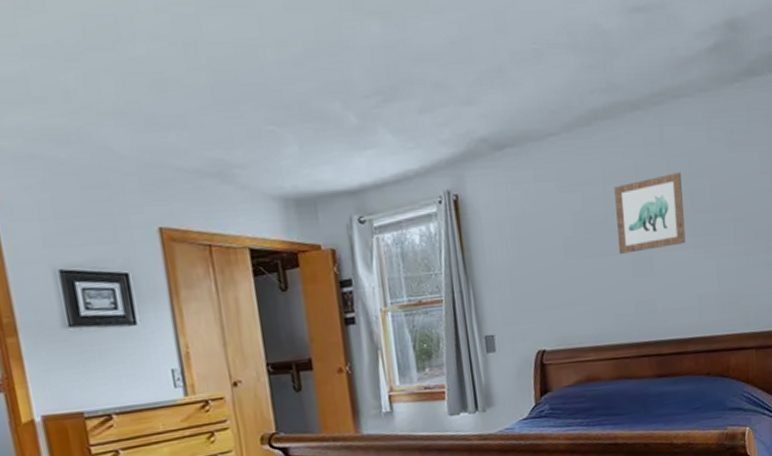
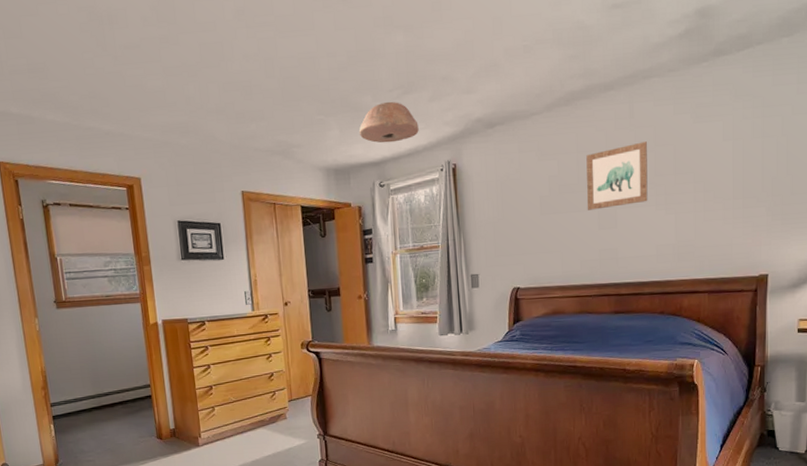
ceiling light: none [326,110,408,166] -> present [359,101,419,143]

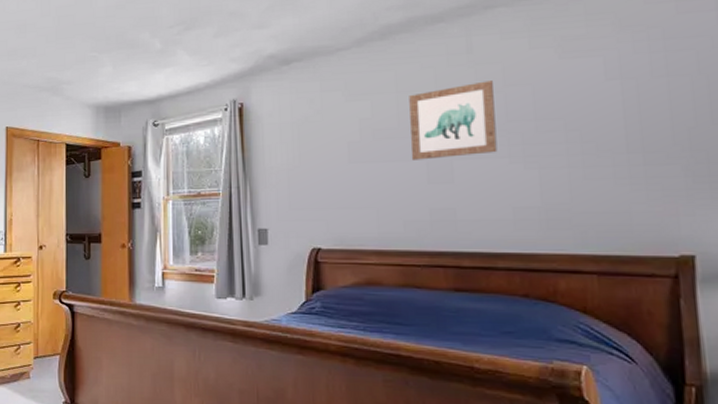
ceiling light: present [359,101,419,143] -> none [133,37,201,81]

